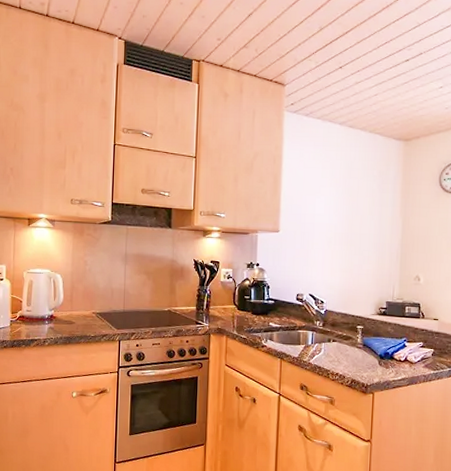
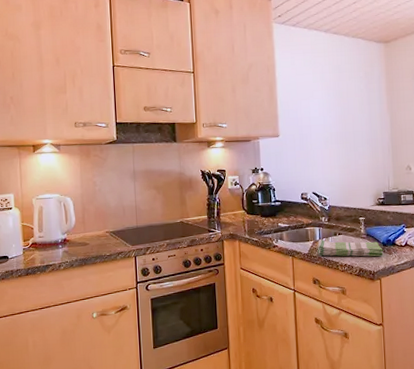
dish towel: none [308,344,380,370] -> present [317,239,384,257]

